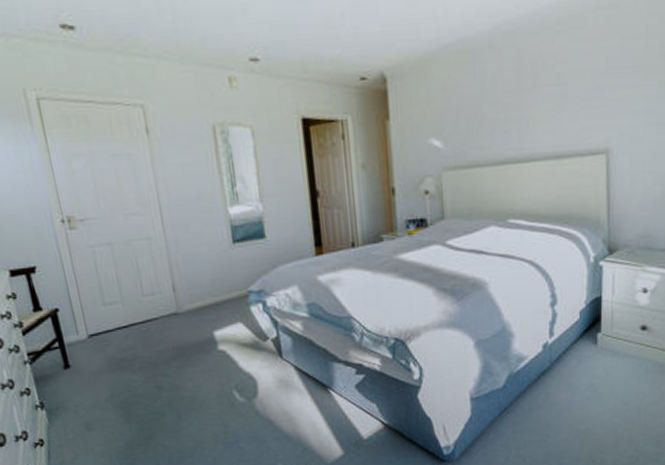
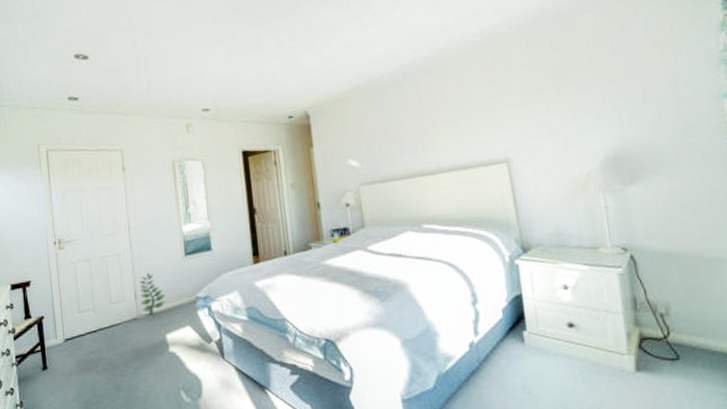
decorative plant: none [178,261,211,309] -> present [140,272,166,315]

